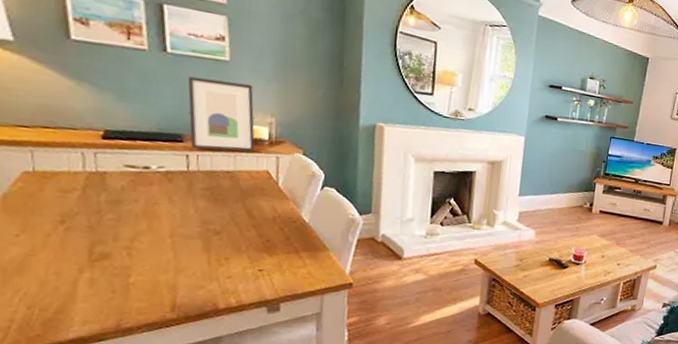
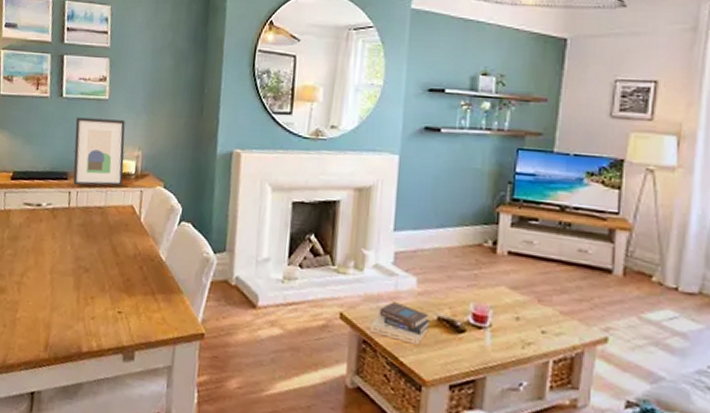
books: none [498,249,543,279] -> present [369,302,430,345]

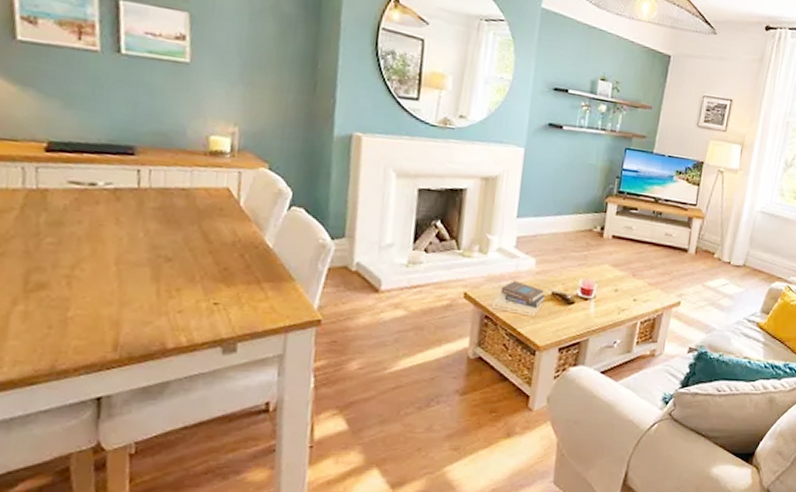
picture frame: present [73,117,125,187] -> none [141,80,216,166]

